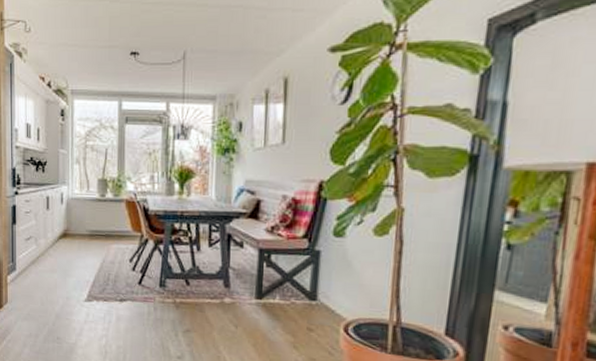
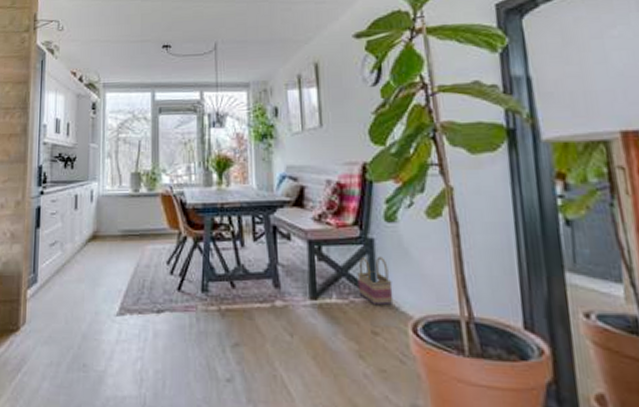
basket: none [300,266,332,308] -> present [357,256,394,306]

